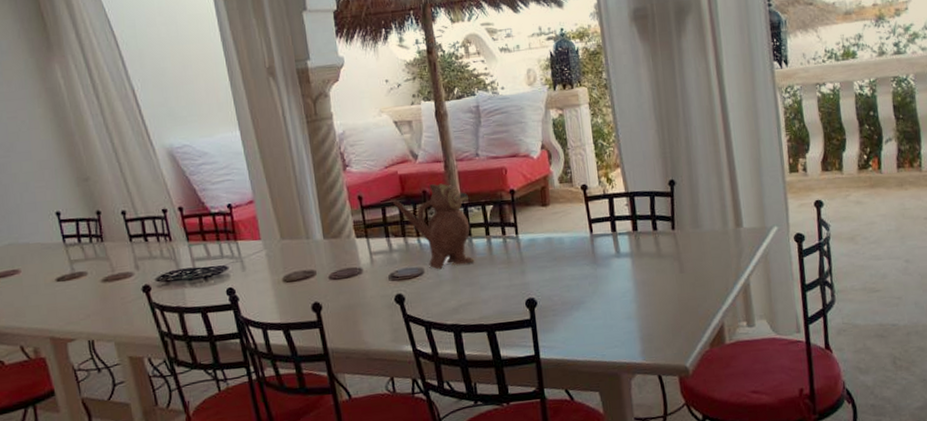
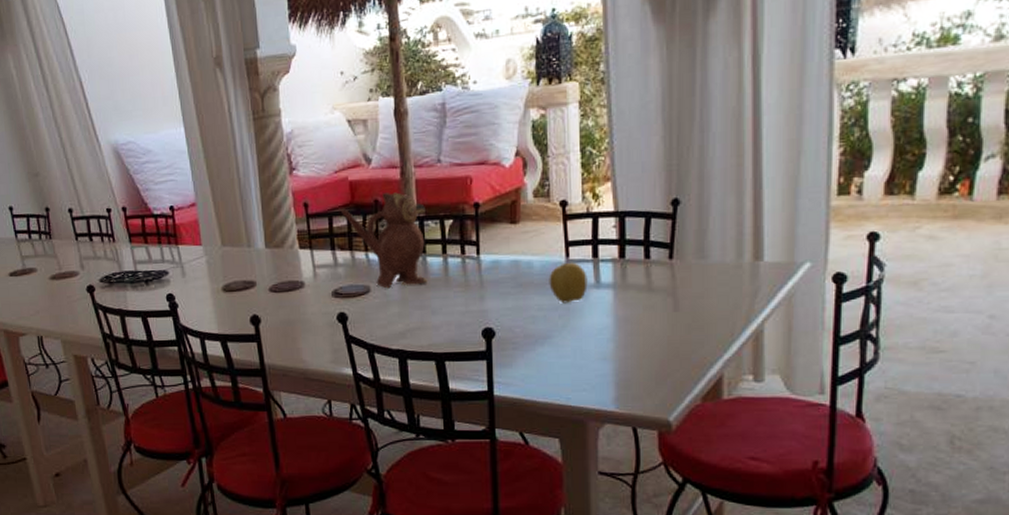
fruit: none [577,236,610,273] -> present [549,262,588,304]

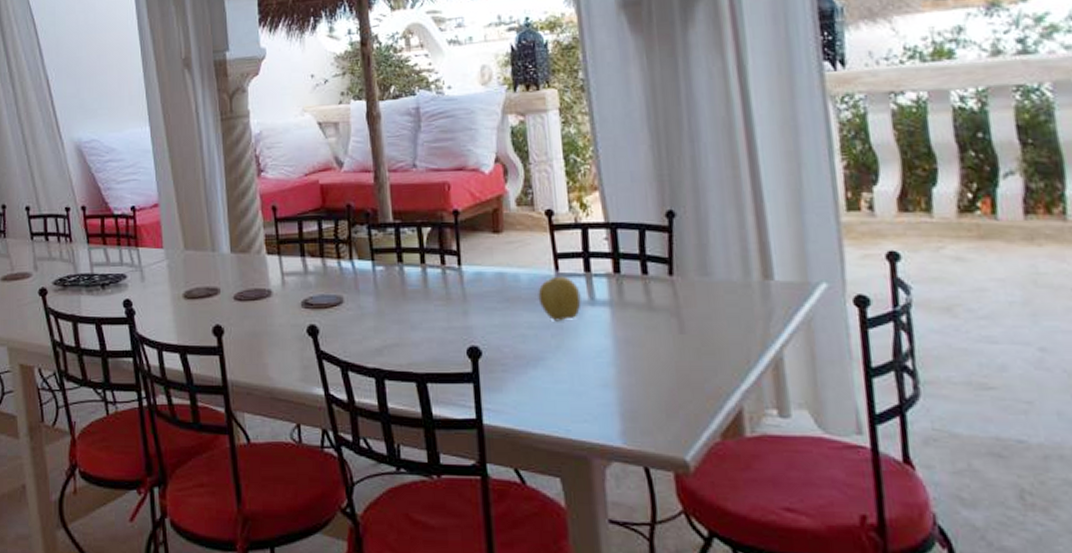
teapot: present [341,192,428,289] -> none [312,197,405,300]

